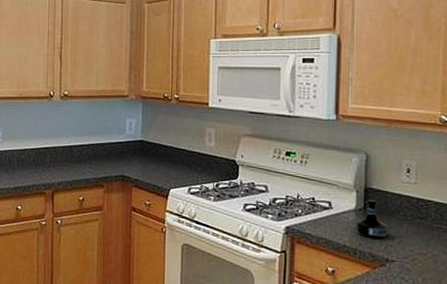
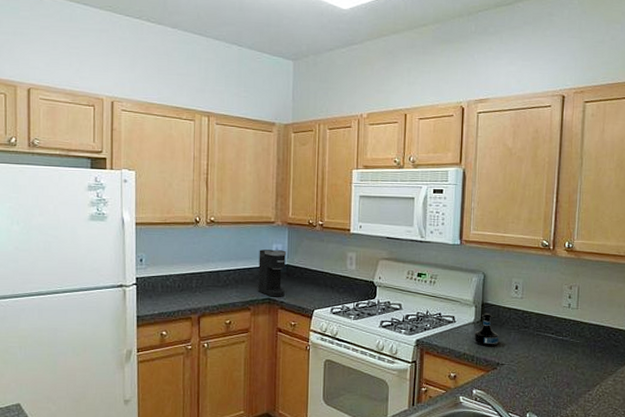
coffee maker: none [111,124,141,174] -> present [258,249,287,297]

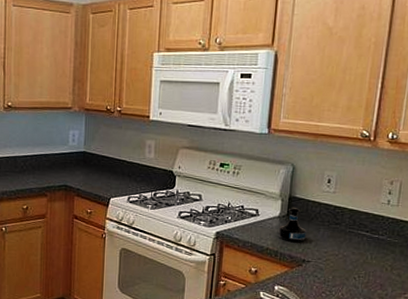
coffee maker: present [258,249,287,297] -> none [55,136,84,184]

